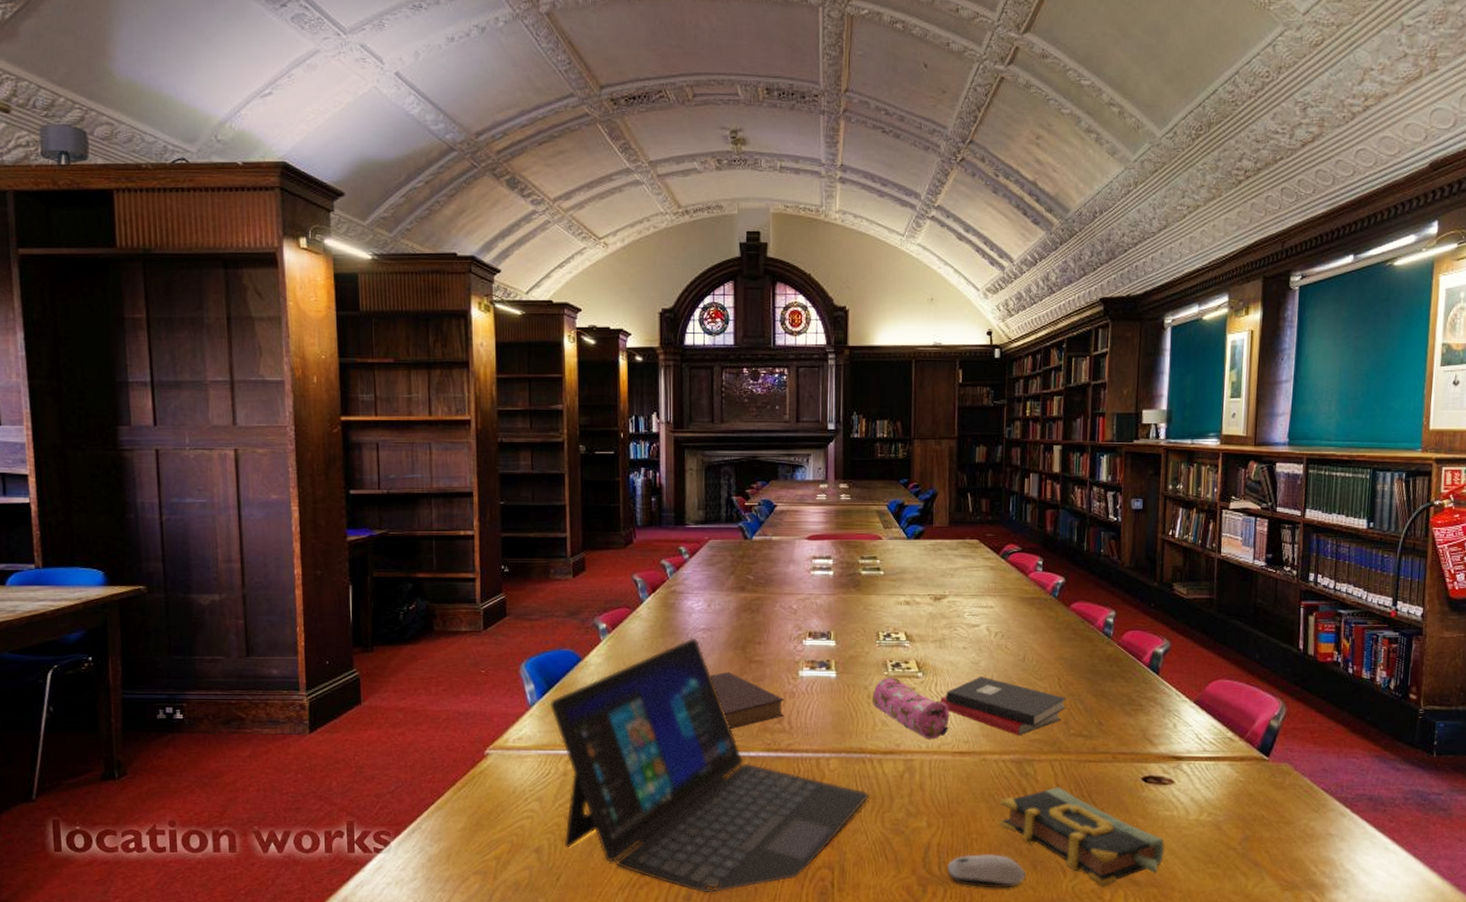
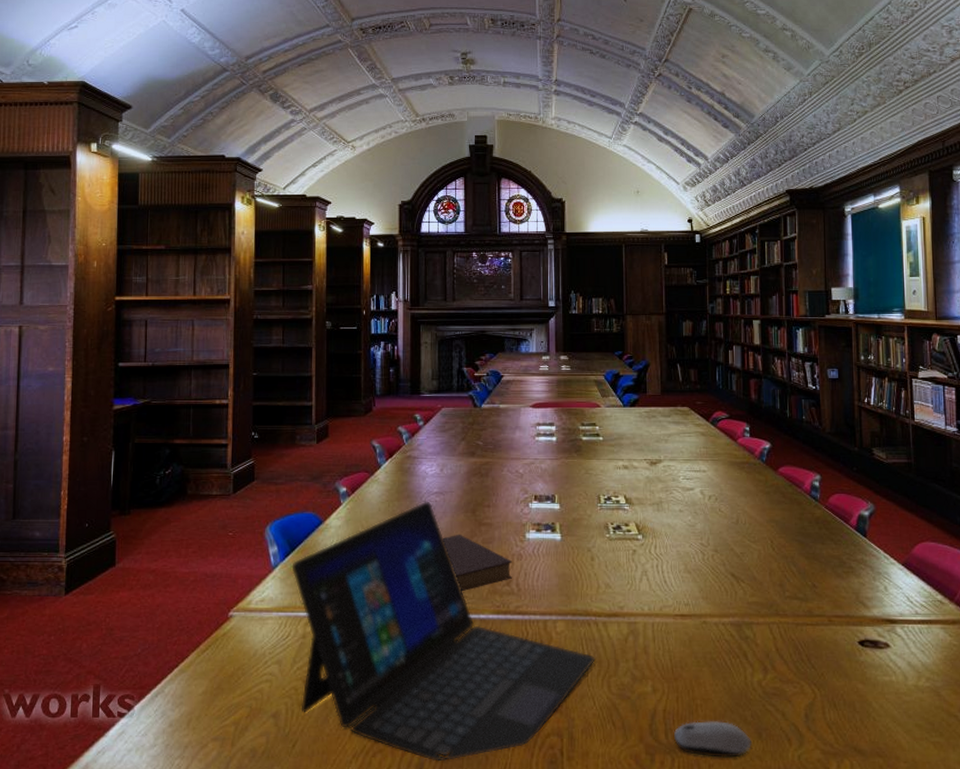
pencil case: present [871,677,950,739] -> none [595,539,670,602]
hardback book: present [940,676,1067,736] -> none [660,539,780,599]
book: present [998,787,1165,886] -> none [722,651,886,756]

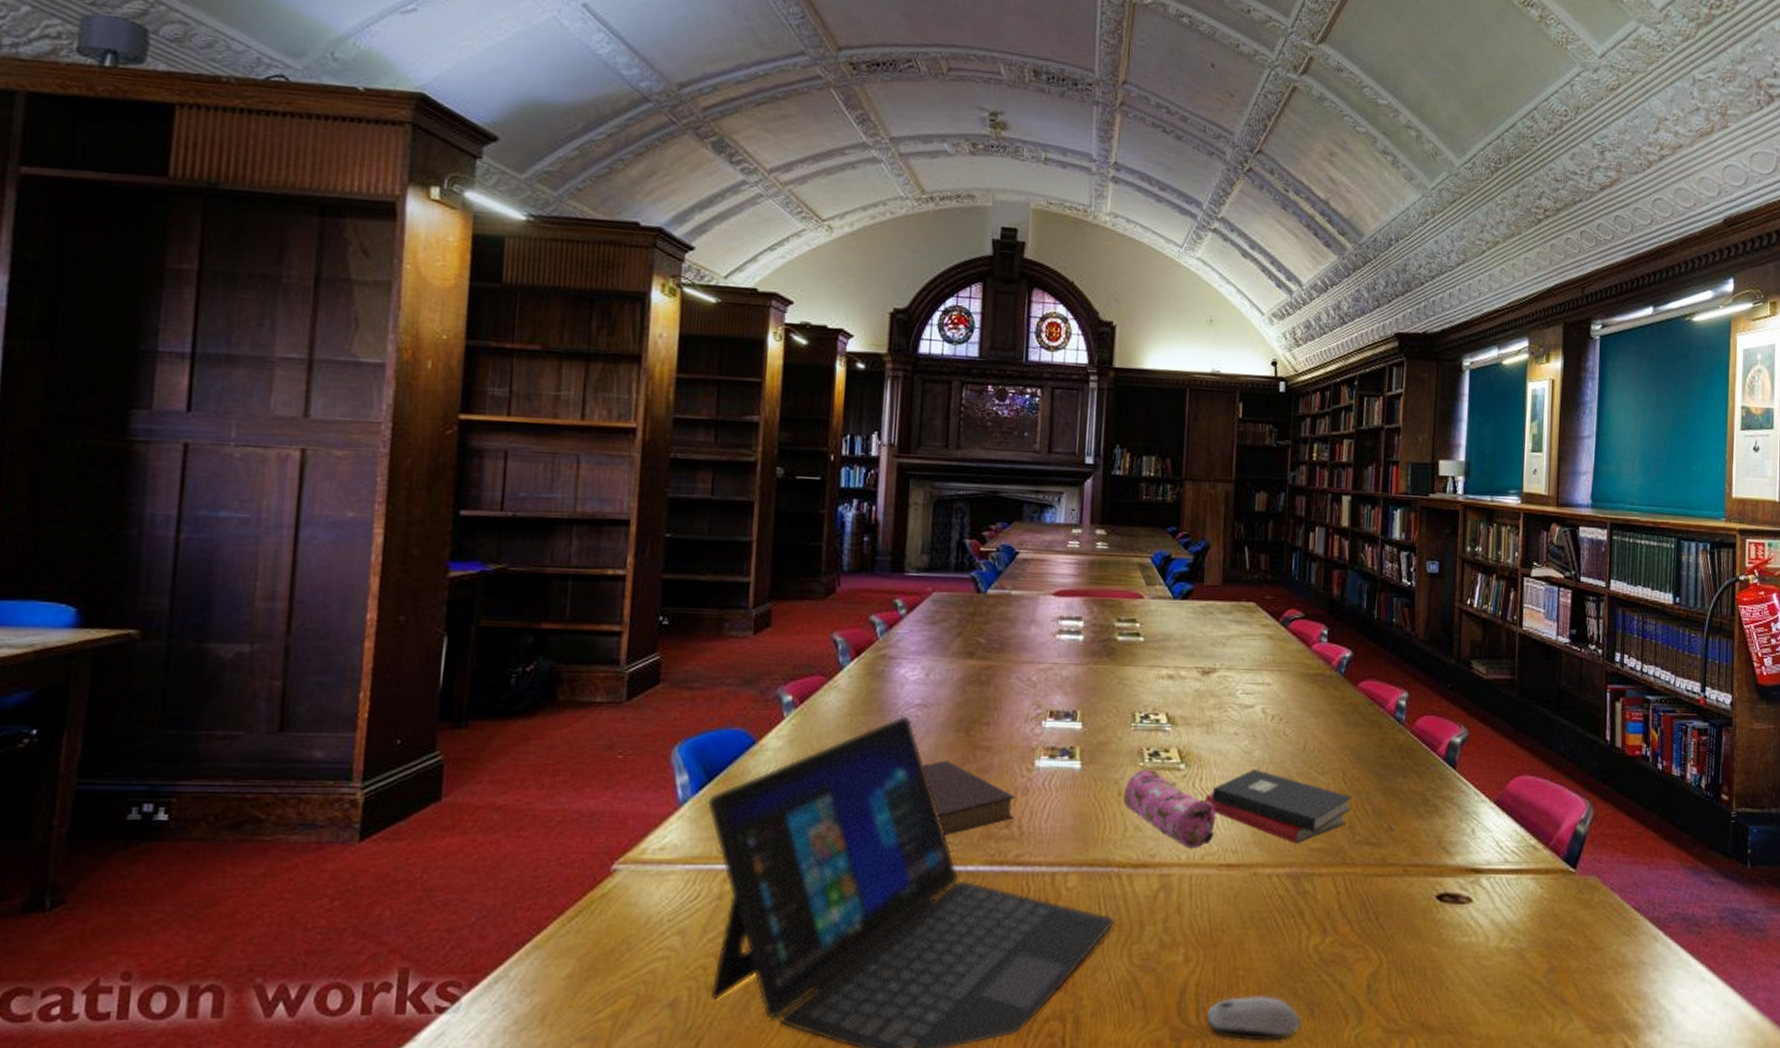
pencil case: none [595,539,670,602] -> present [1122,769,1217,849]
hardback book: none [660,539,780,599] -> present [1205,769,1352,844]

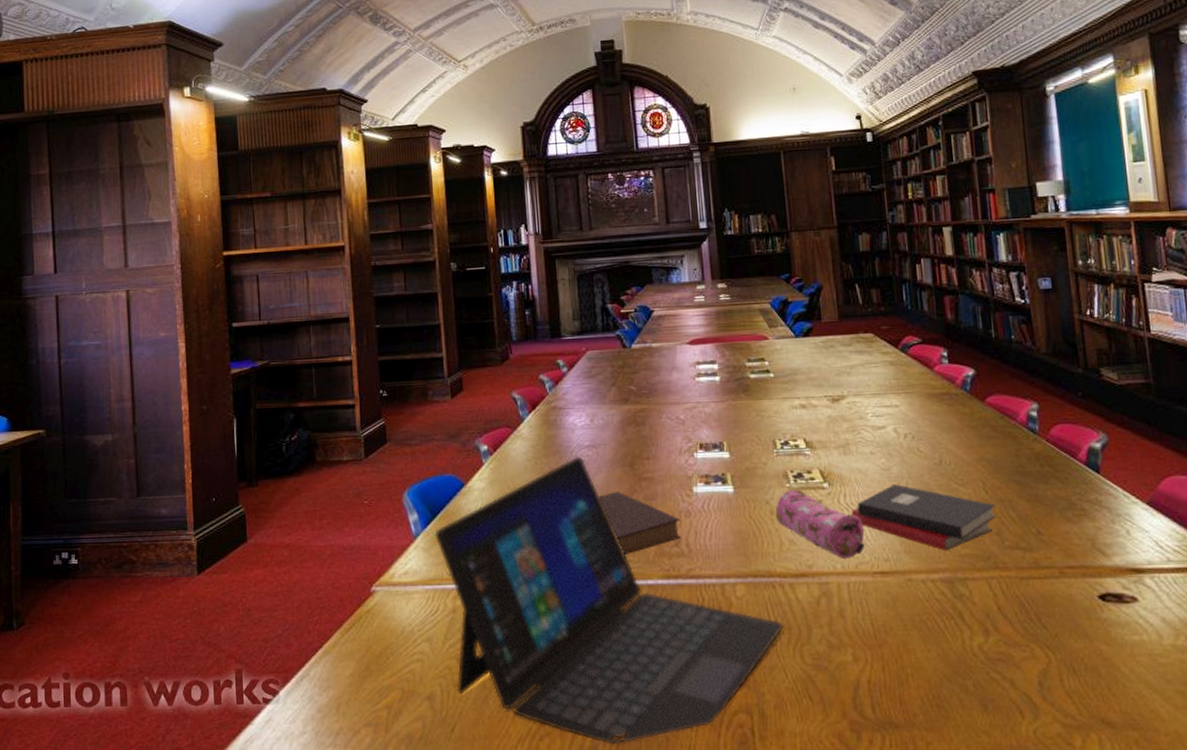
computer mouse: present [1206,996,1301,1041] -> none [881,692,976,734]

